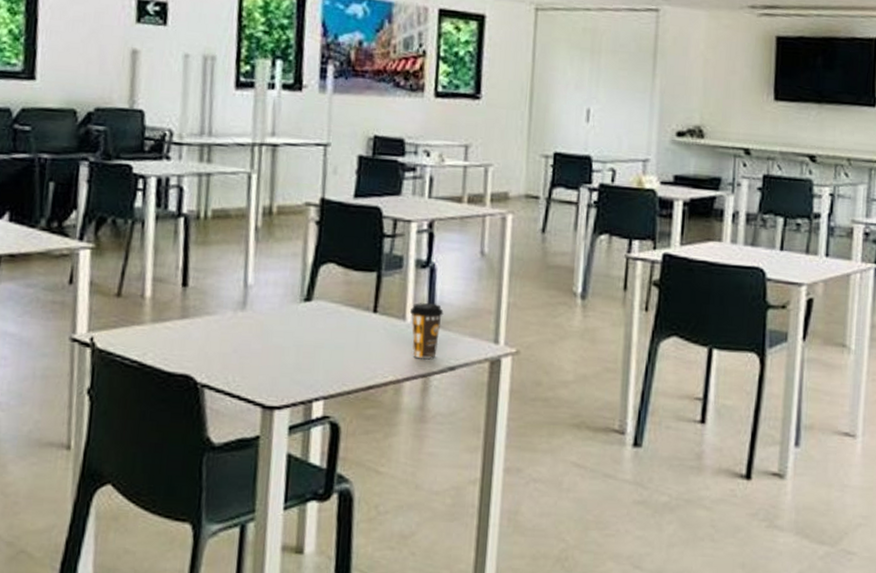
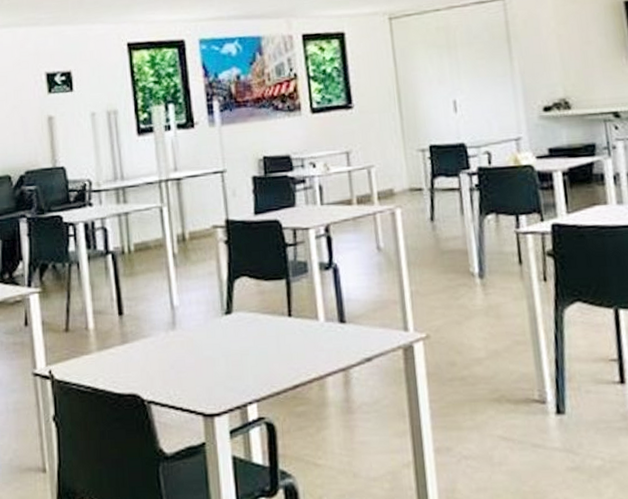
coffee cup: present [409,303,444,360] -> none [321,301,353,354]

